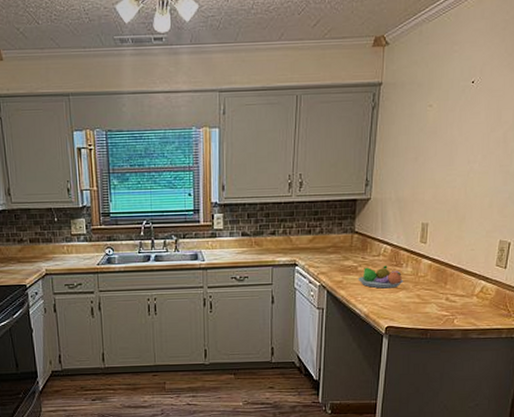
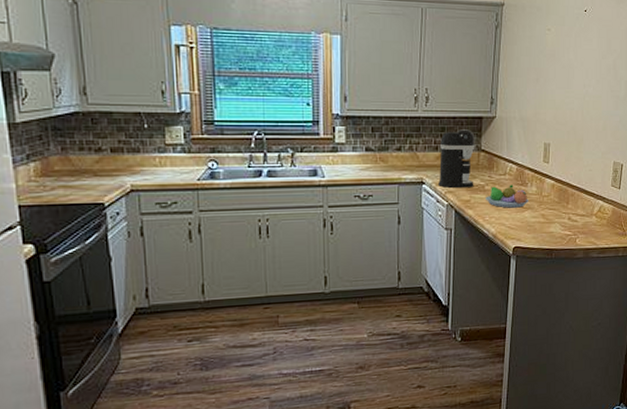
coffee maker: none [311,212,349,270] -> present [438,129,475,189]

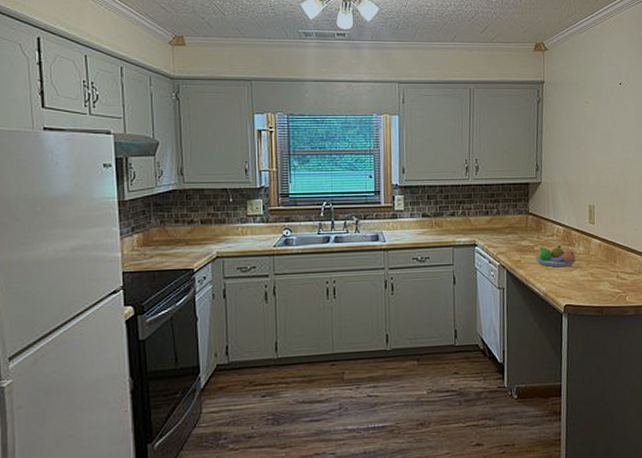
coffee maker: present [438,129,475,189] -> none [490,195,524,250]

